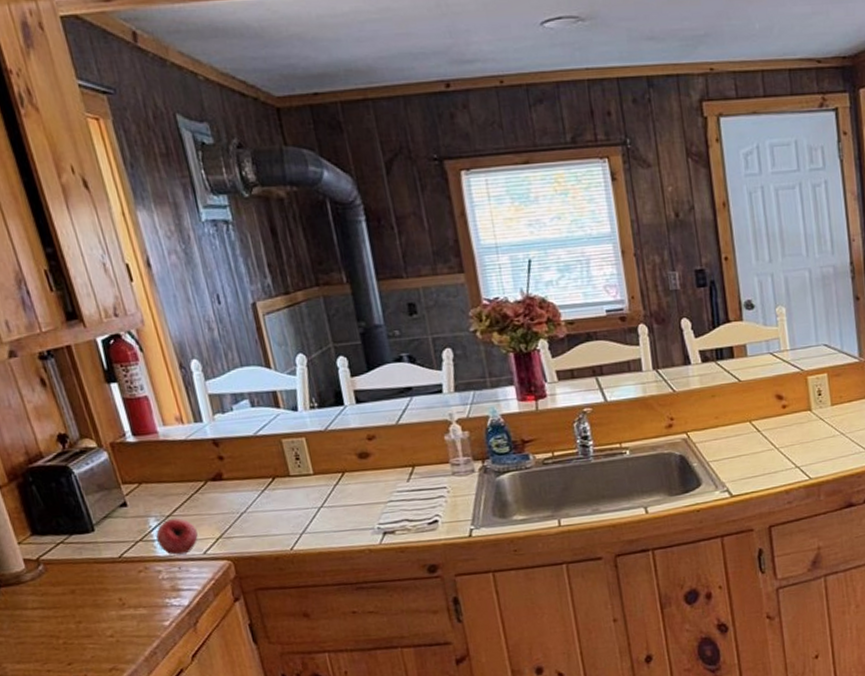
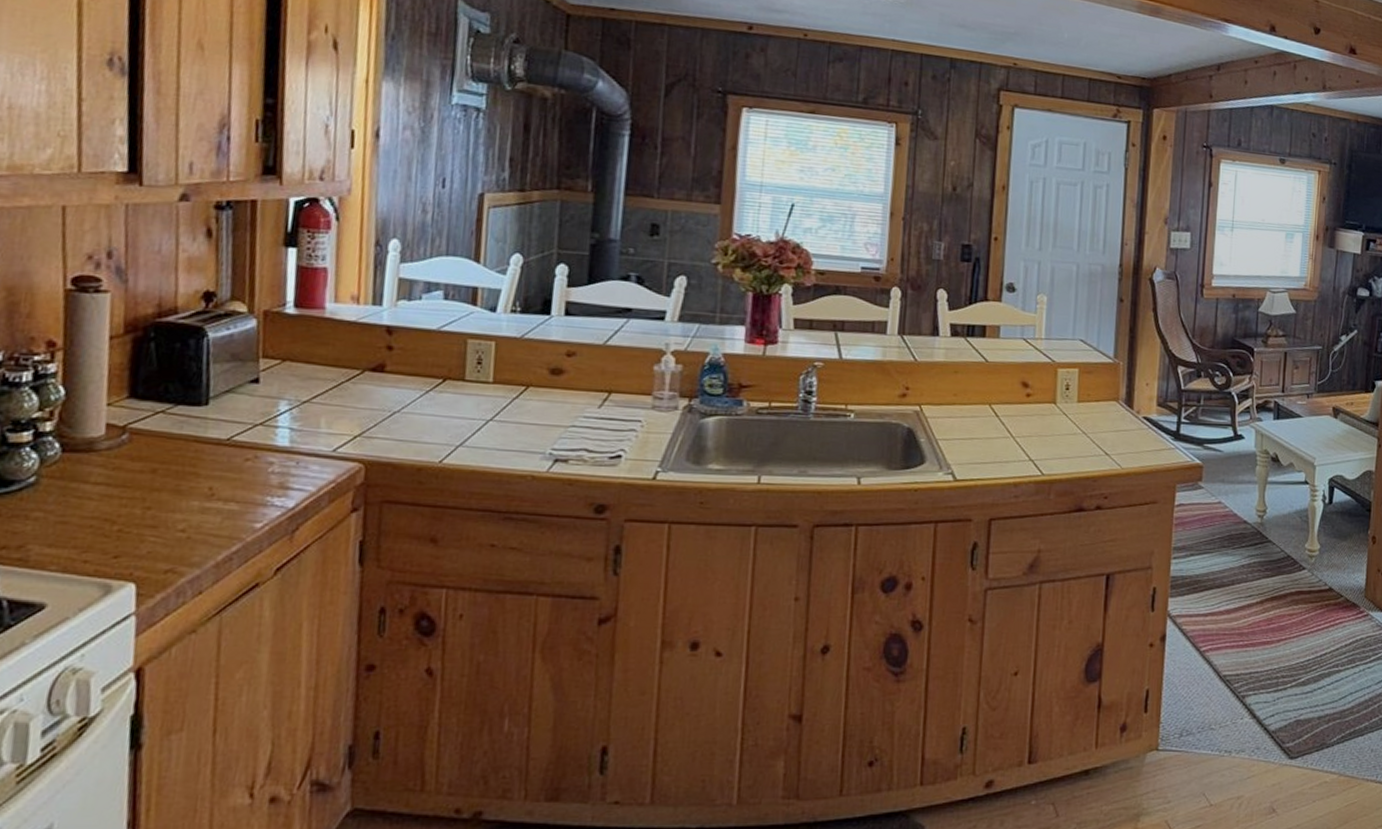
fruit: present [156,518,198,555] -> none [281,406,334,448]

